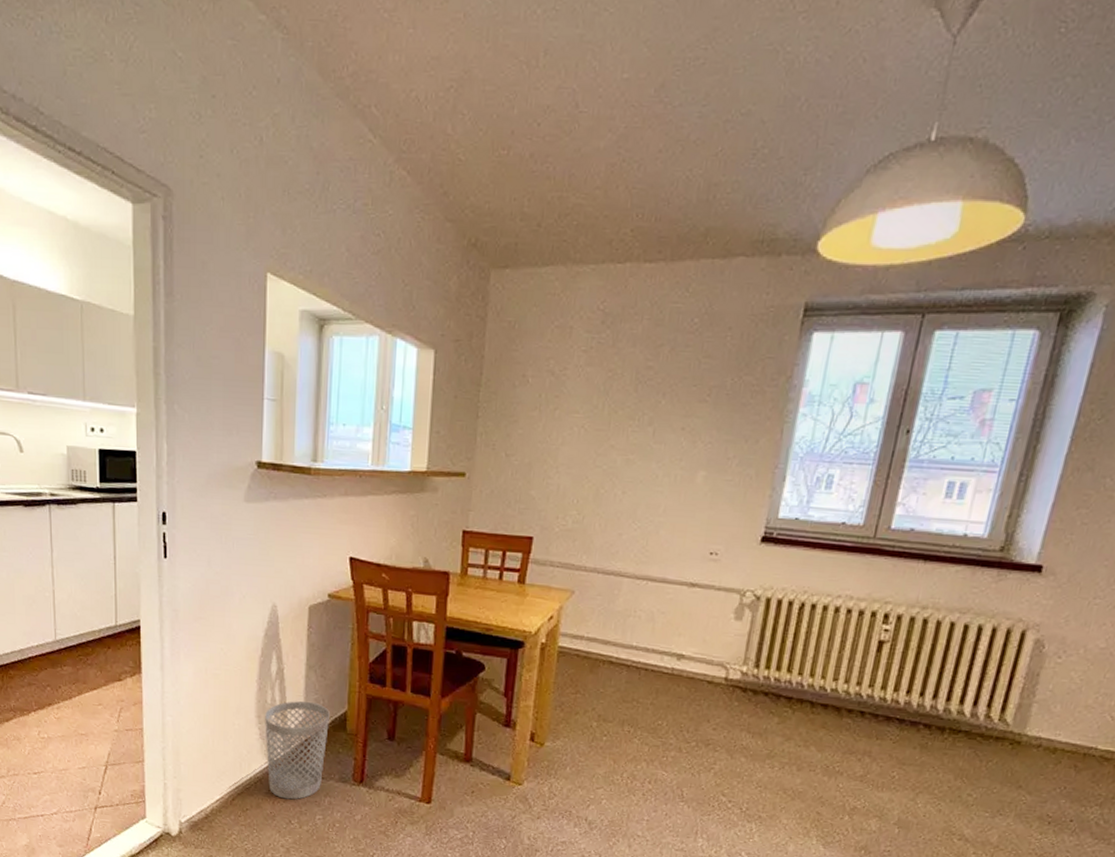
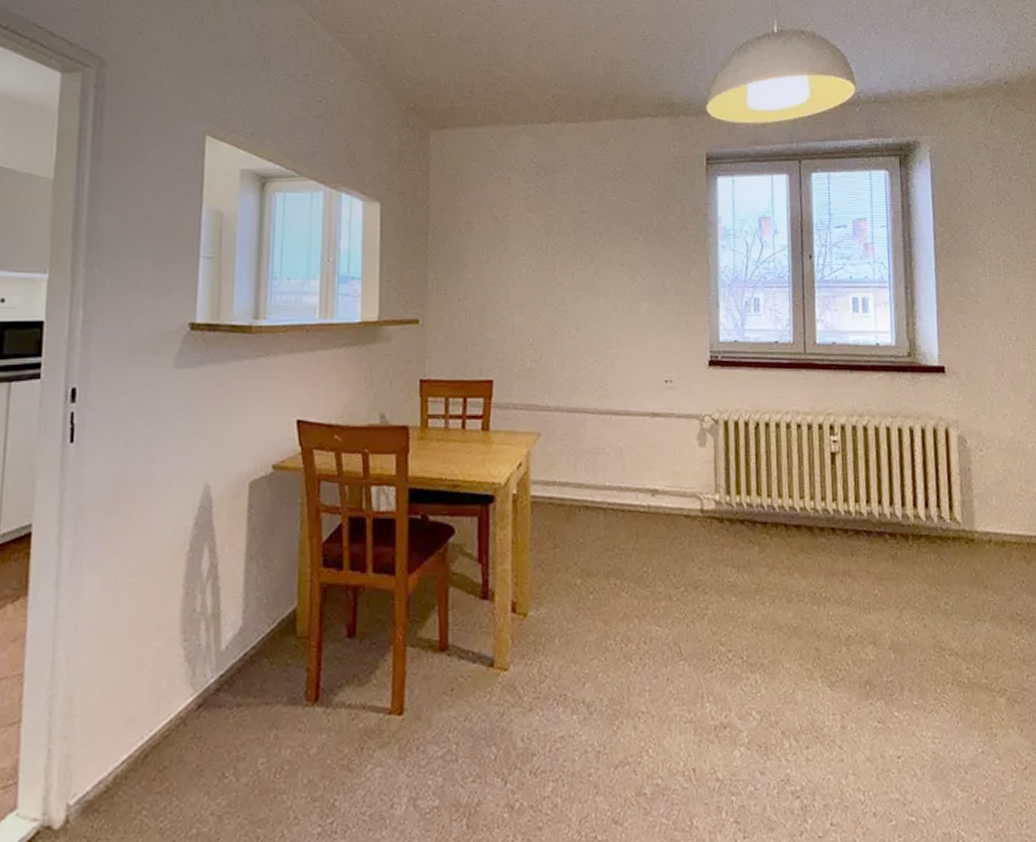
wastebasket: present [265,700,330,800] -> none [192,602,275,743]

